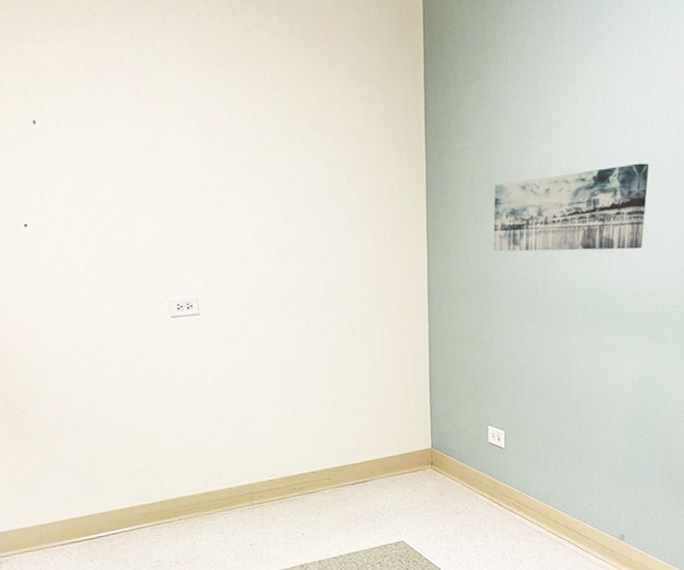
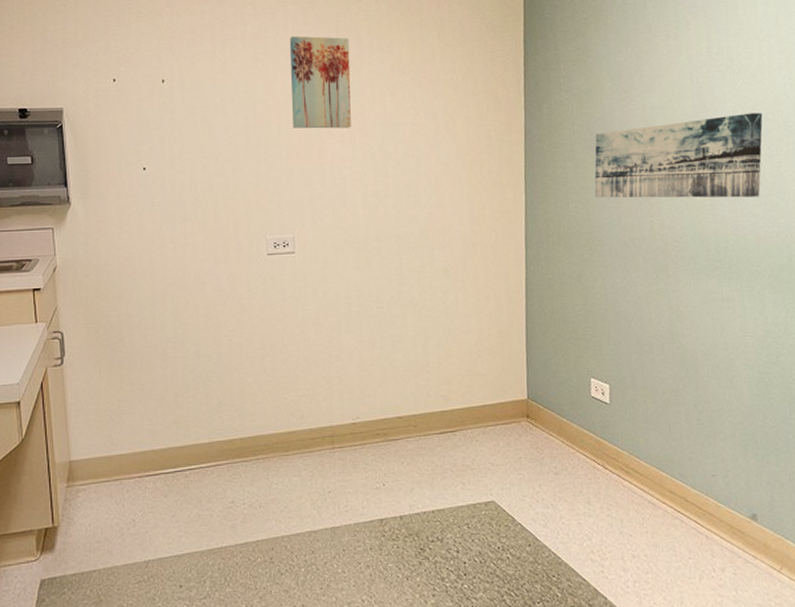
wall art: none [174,70,249,180] -> present [289,35,351,129]

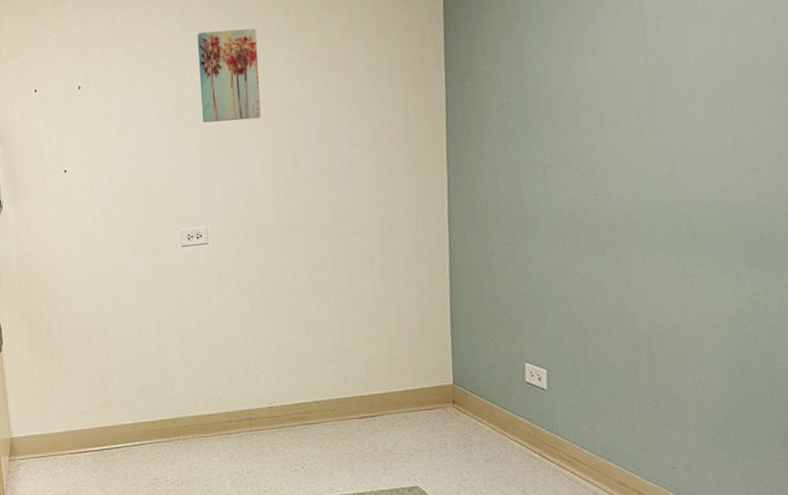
wall art: present [594,112,763,198] -> none [527,64,737,173]

